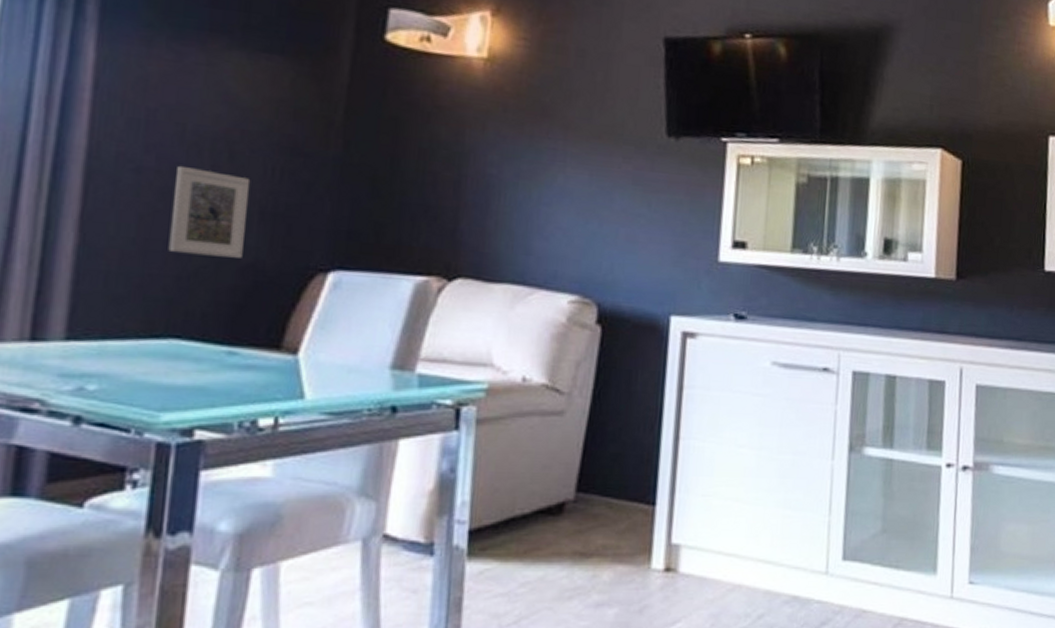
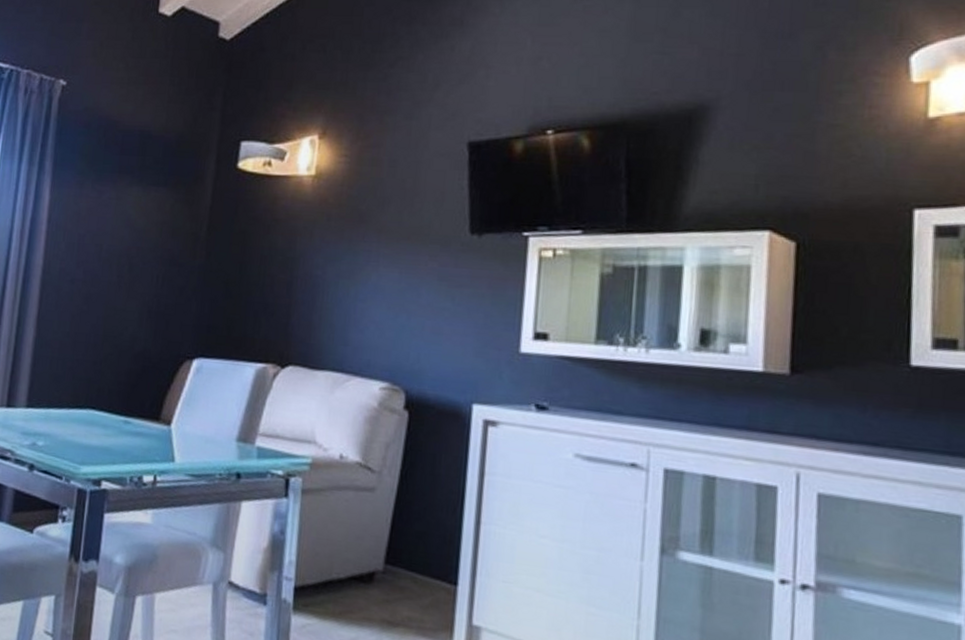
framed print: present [168,165,251,258] -> none [89,276,143,348]

